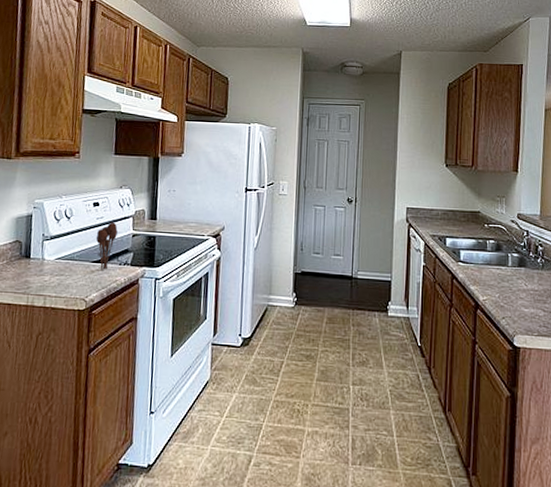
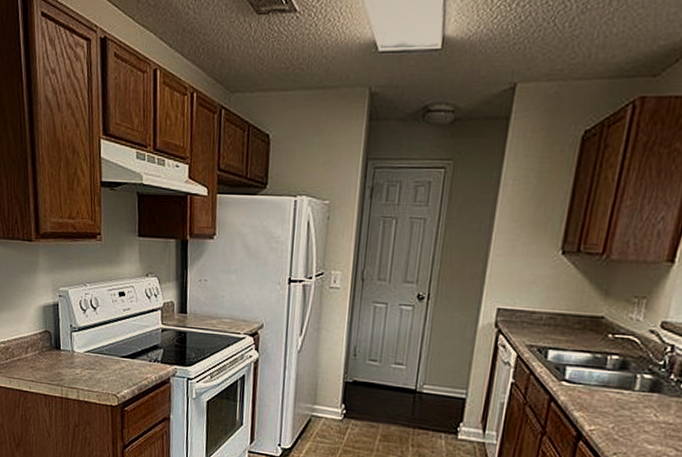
utensil holder: present [95,222,118,270] -> none [123,314,146,366]

